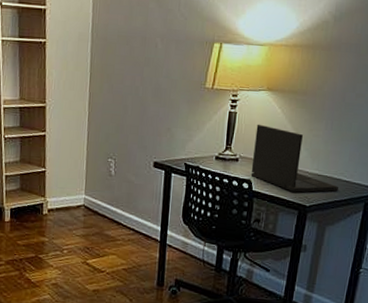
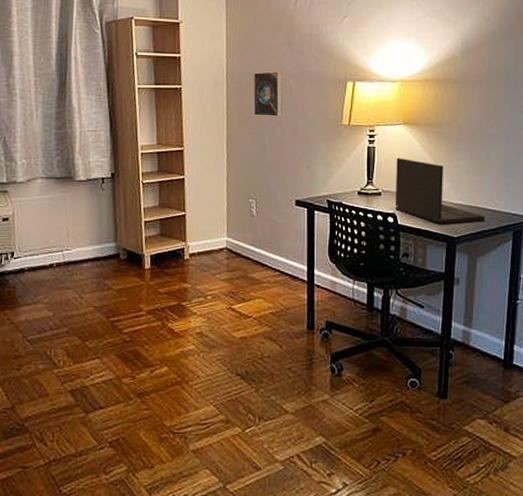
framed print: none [117,28,149,77] -> present [253,71,283,117]

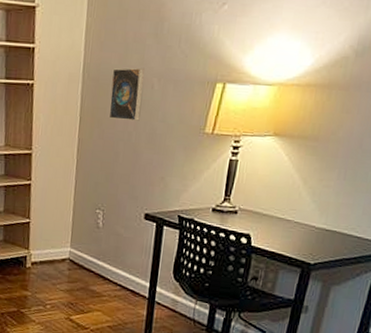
laptop: present [395,157,485,224] -> none [251,173,348,249]

